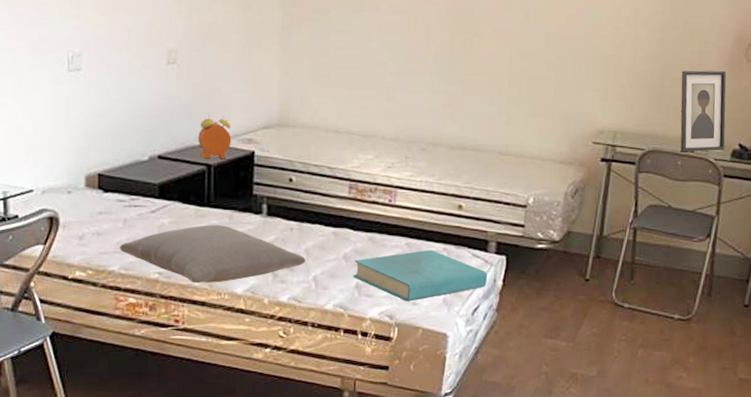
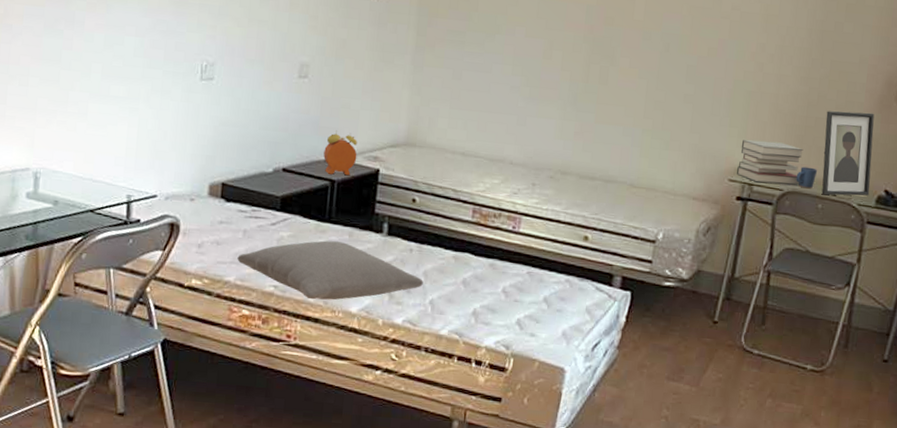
book: present [352,249,488,301] -> none [470,280,611,332]
books: none [599,102,662,144] -> present [736,140,804,185]
mug: none [656,126,676,147] -> present [796,166,818,189]

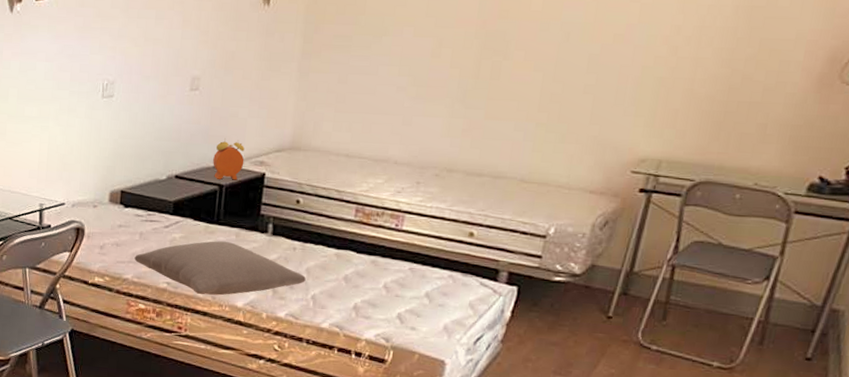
books: present [736,140,804,185] -> none [640,129,721,175]
mug: present [796,166,818,189] -> none [710,155,738,178]
picture frame: present [821,111,875,196] -> none [740,93,811,185]

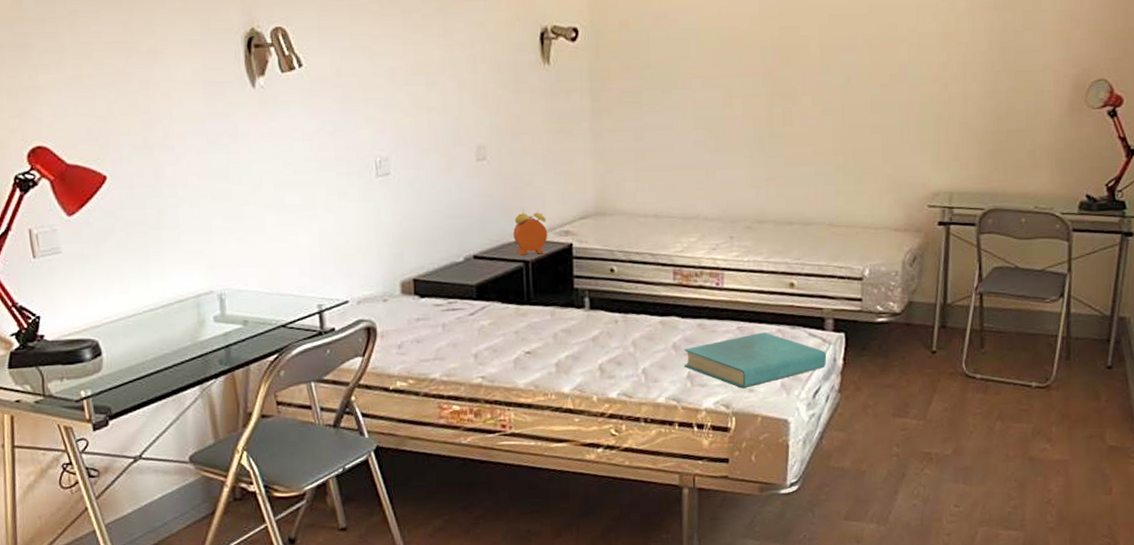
pillow: present [134,241,306,296] -> none [440,323,633,386]
book: none [351,275,495,326] -> present [683,332,827,389]

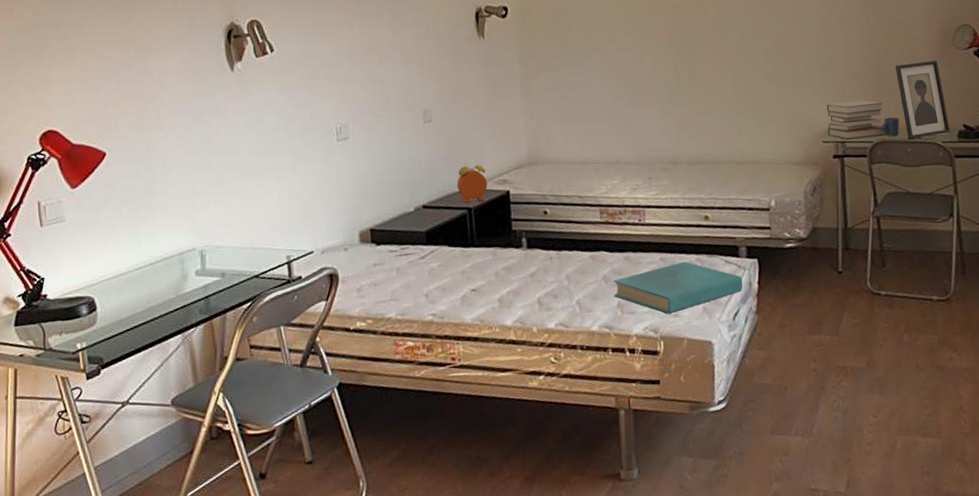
books: none [934,161,999,205] -> present [826,100,886,140]
mug: none [995,182,1017,204] -> present [881,117,900,137]
picture frame: none [1017,118,1071,209] -> present [895,60,951,140]

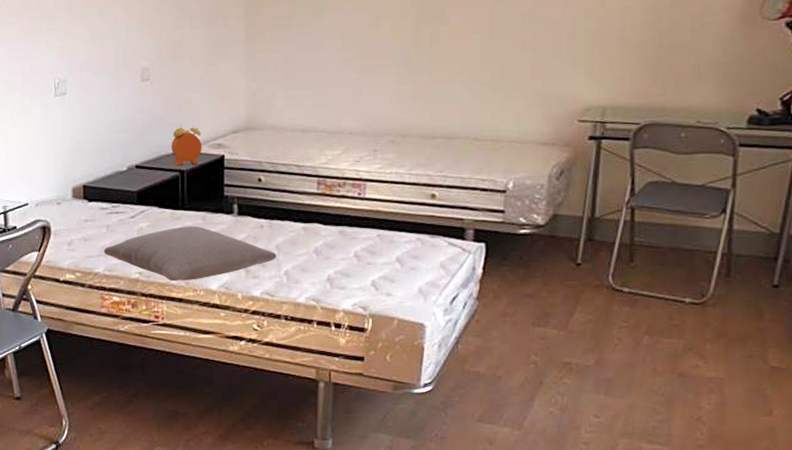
pillow: none [395,262,568,321] -> present [104,226,276,282]
book: present [613,261,743,314] -> none [324,240,466,292]
books: present [826,100,886,140] -> none [586,76,659,120]
mug: present [881,117,900,137] -> none [653,96,677,119]
picture frame: present [895,60,951,140] -> none [681,31,739,123]

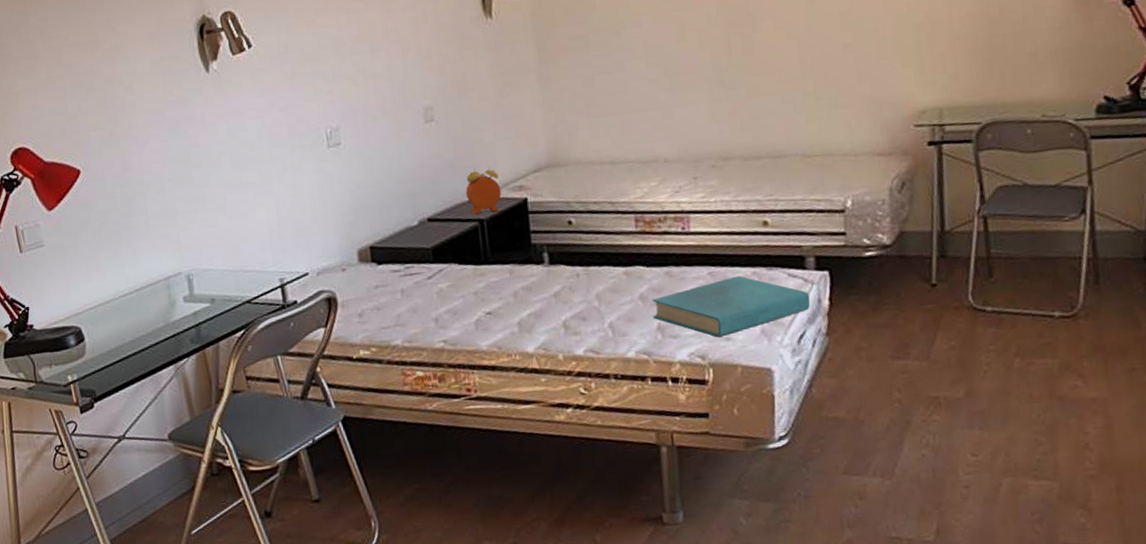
pillow: present [104,226,276,282] -> none [400,281,598,348]
book: none [324,240,466,292] -> present [652,275,811,338]

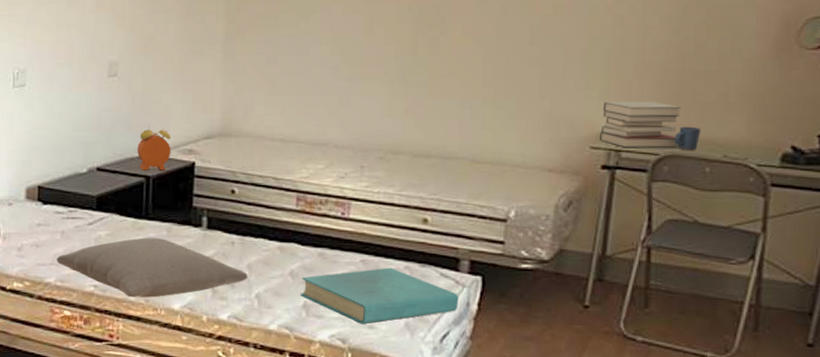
pillow: none [400,281,598,348] -> present [56,237,248,298]
books: none [920,71,998,122] -> present [598,101,681,149]
mug: none [993,90,1018,116] -> present [674,126,702,151]

